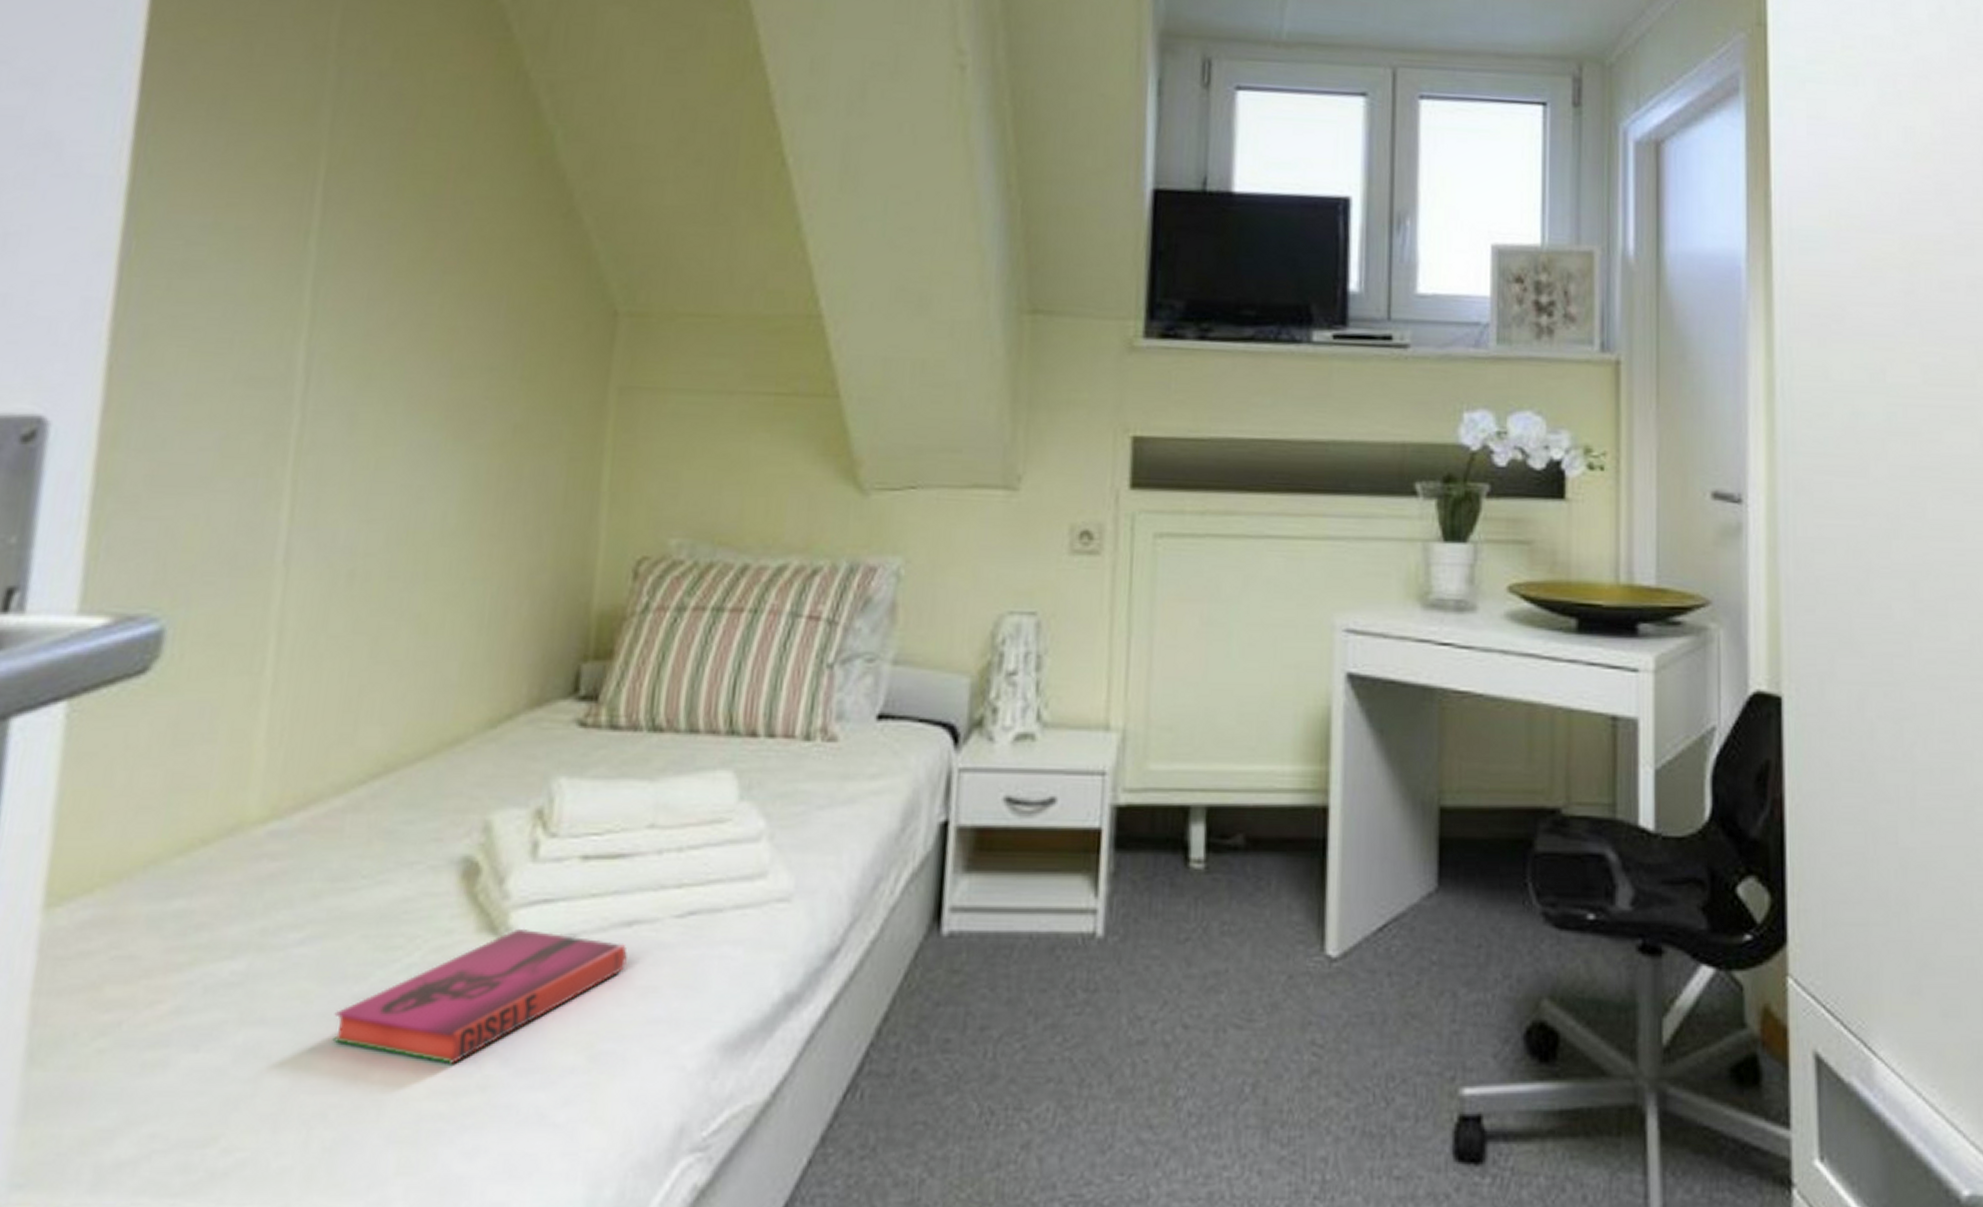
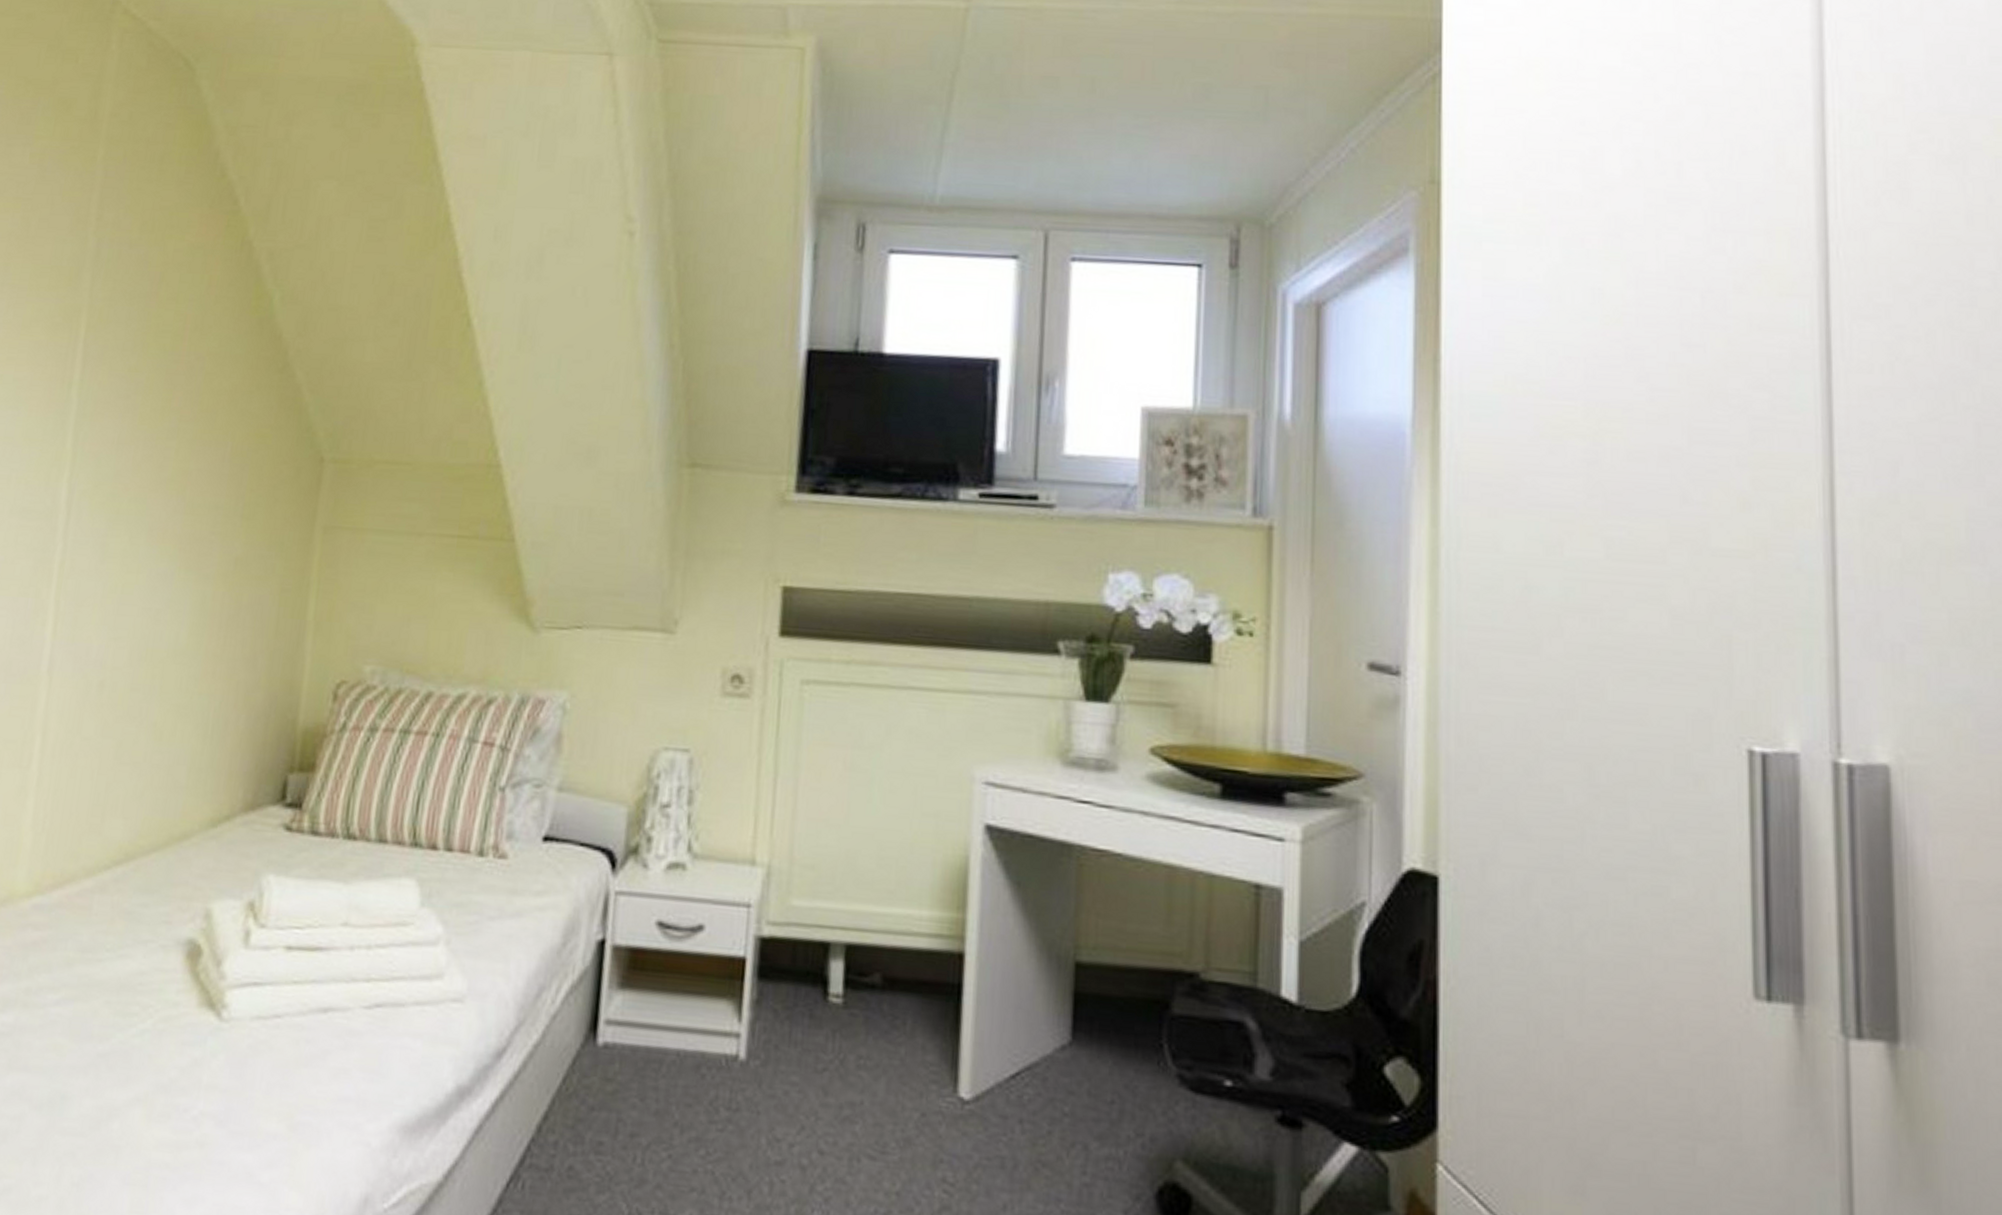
hardback book: present [332,928,627,1064] -> none [80,1006,323,1121]

